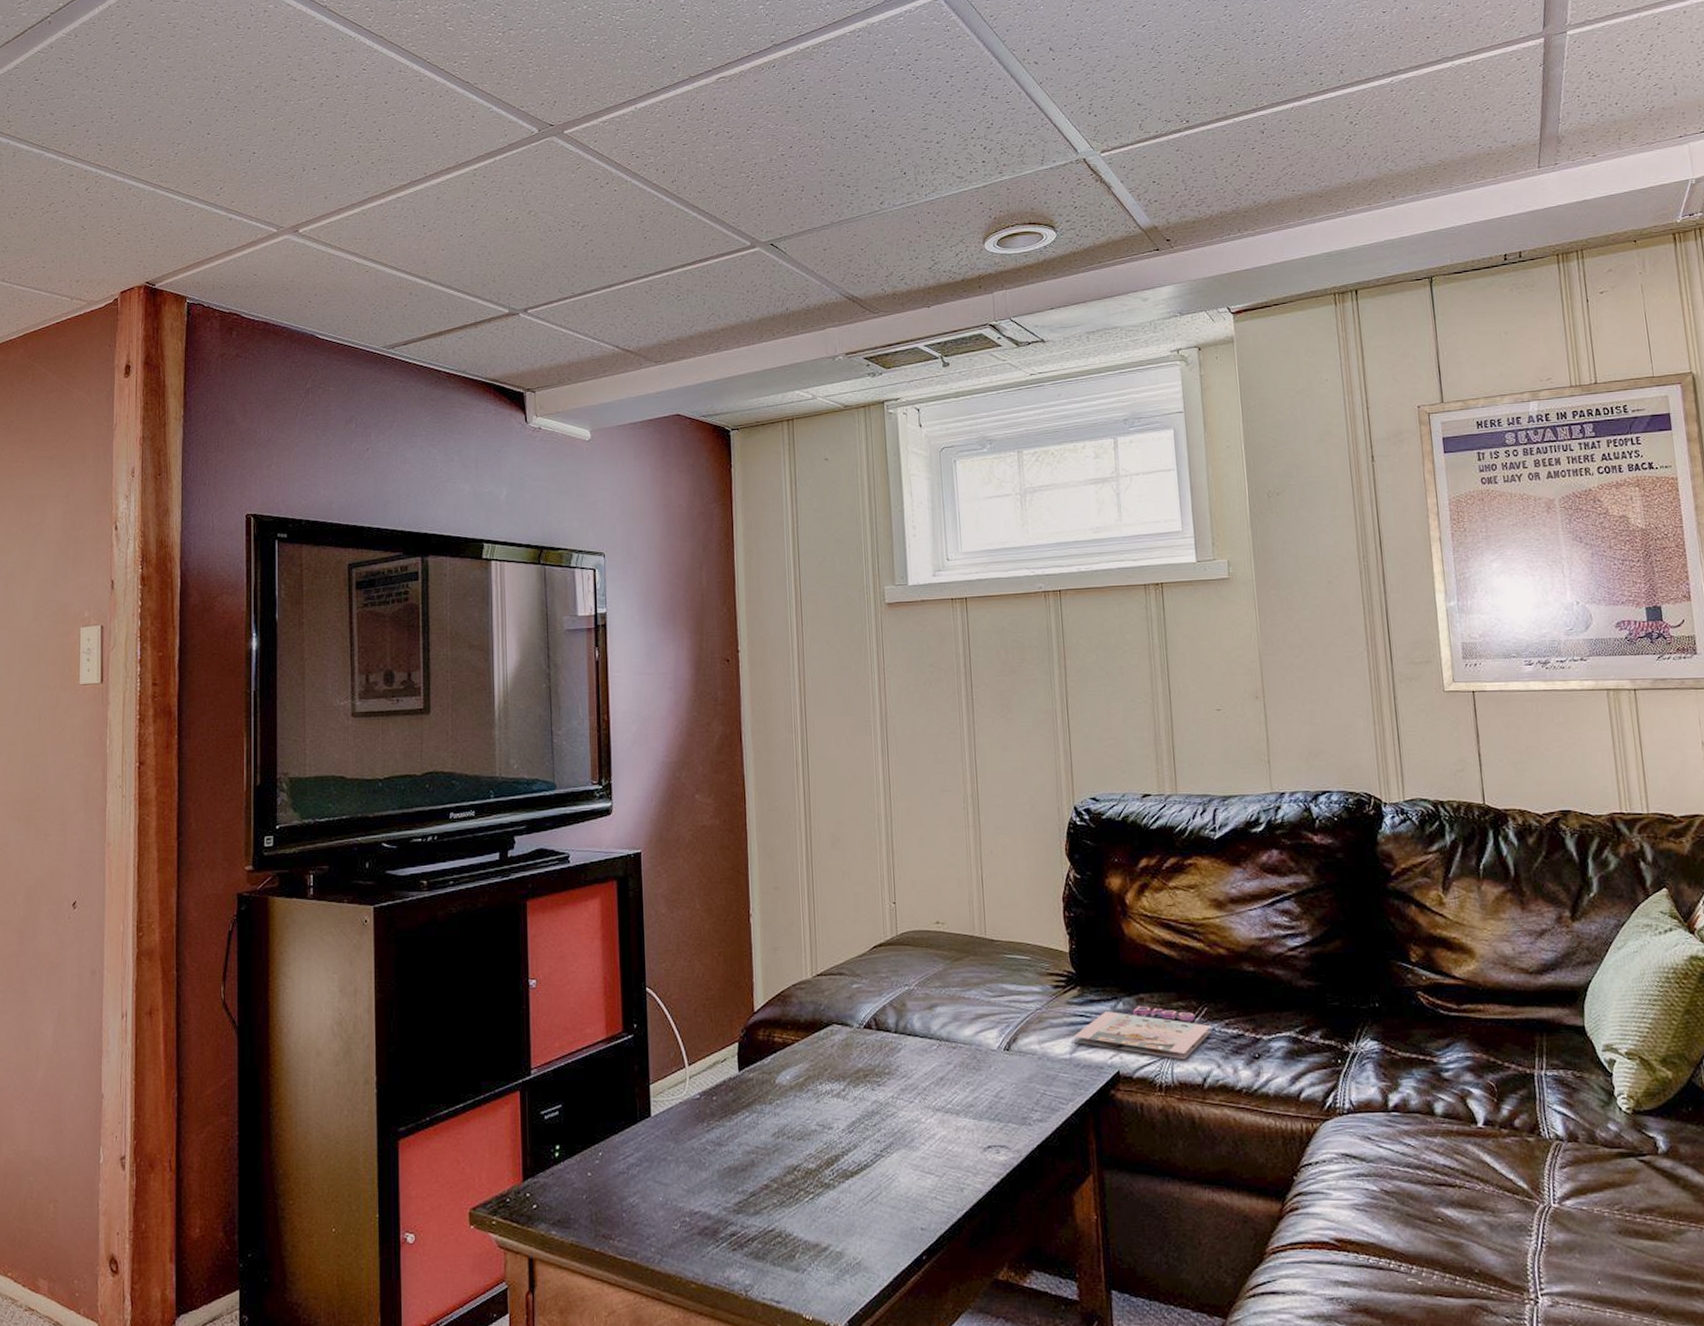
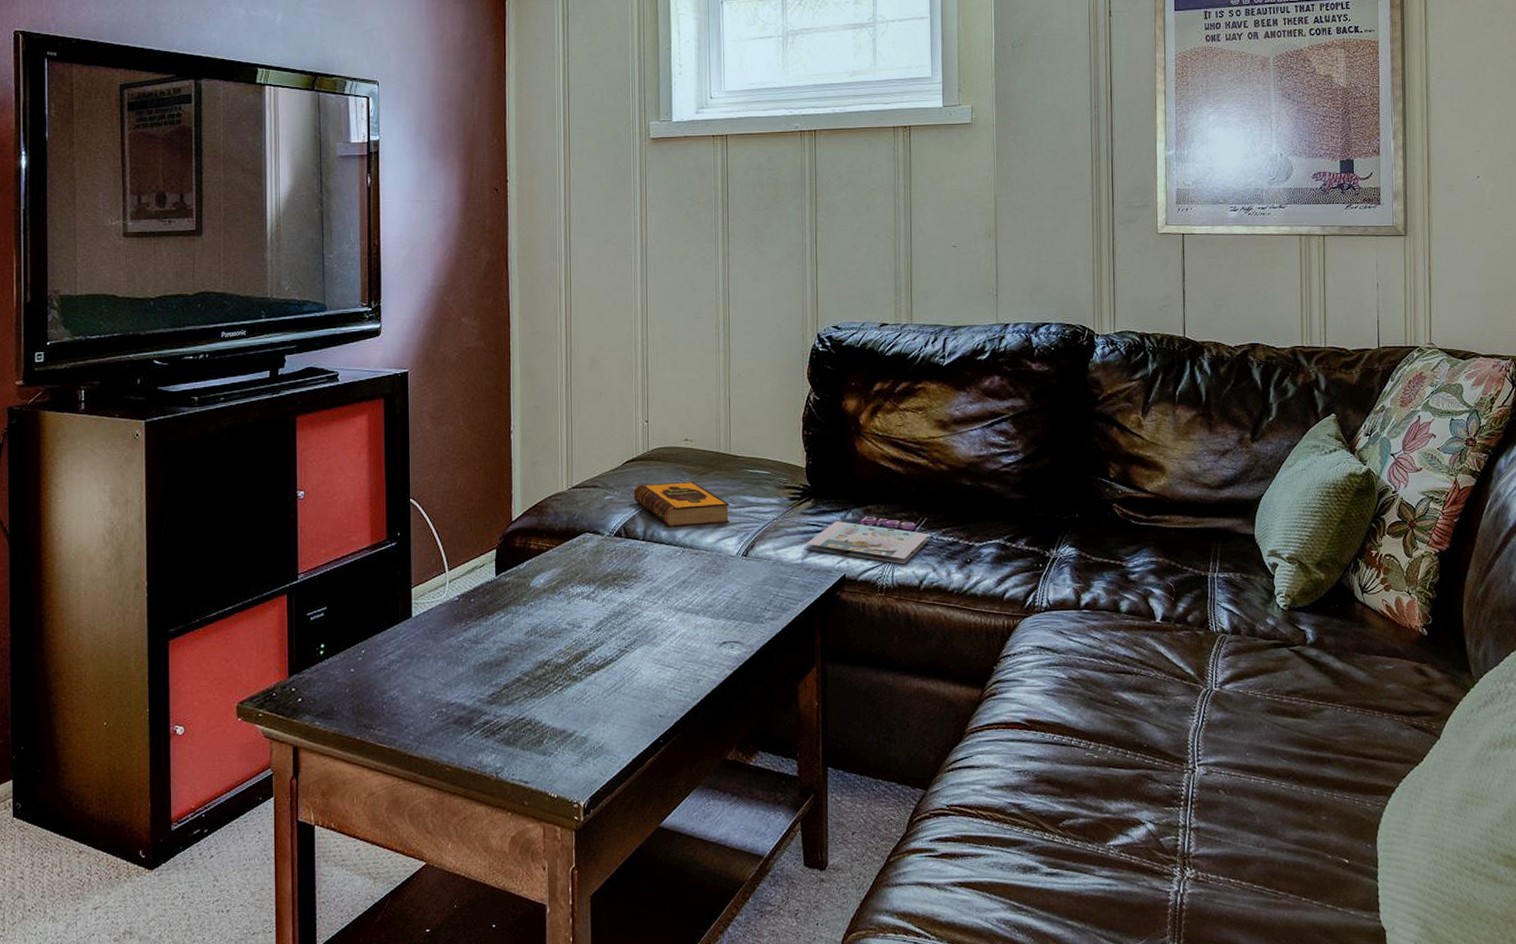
hardback book: none [882,967,989,1019] -> present [633,481,730,528]

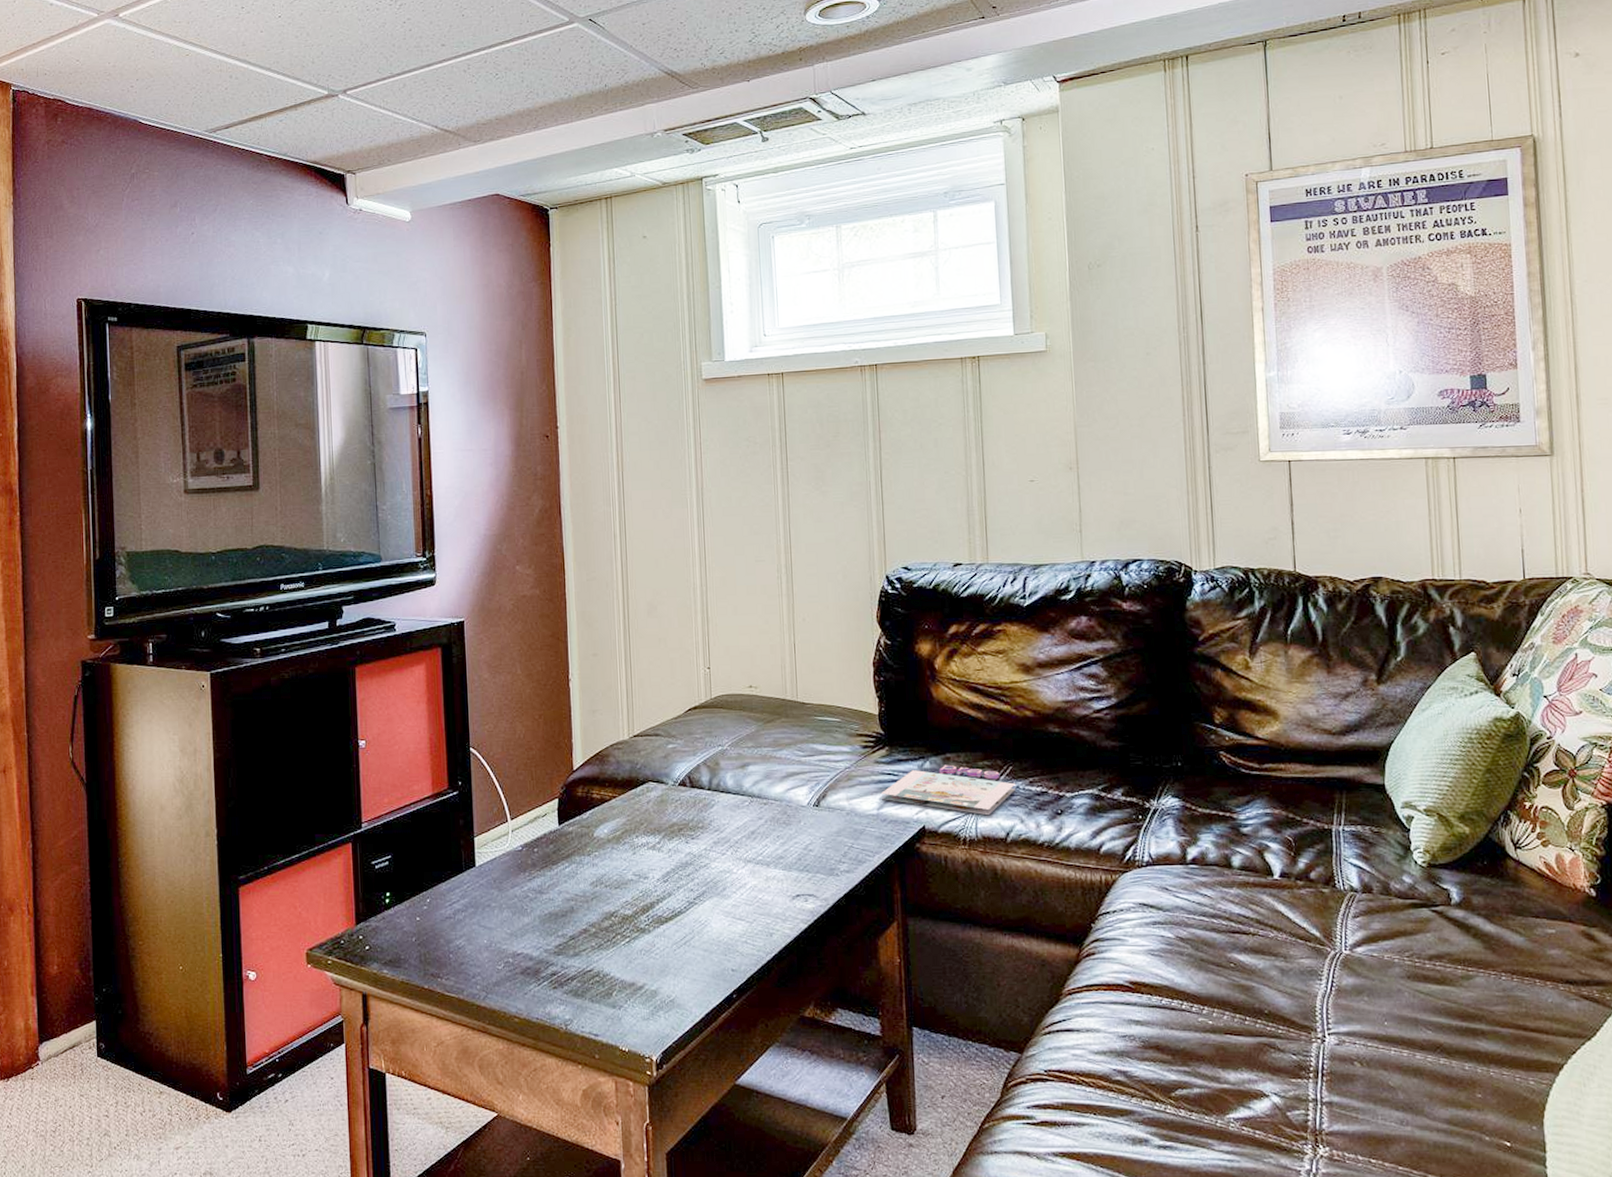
hardback book: present [633,481,730,528] -> none [696,729,799,777]

